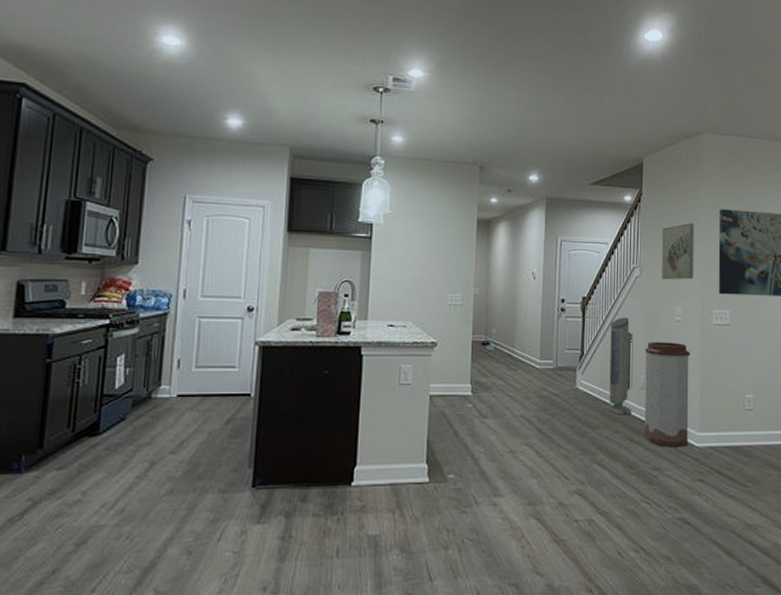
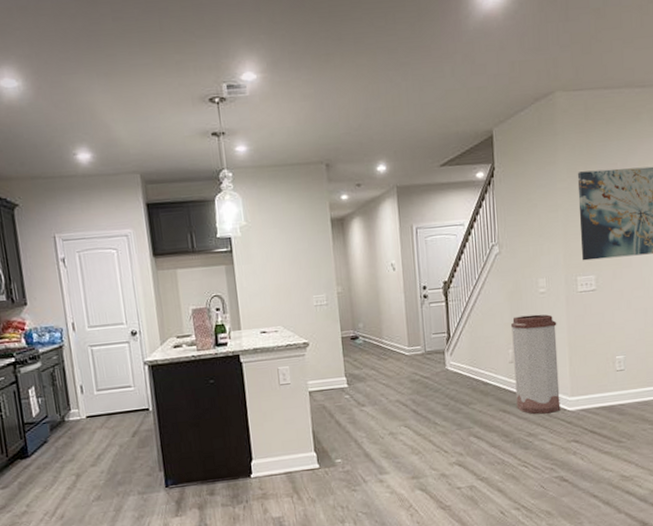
air purifier: present [605,317,633,415] -> none [474,296,503,390]
wall art: present [662,223,694,280] -> none [519,191,555,254]

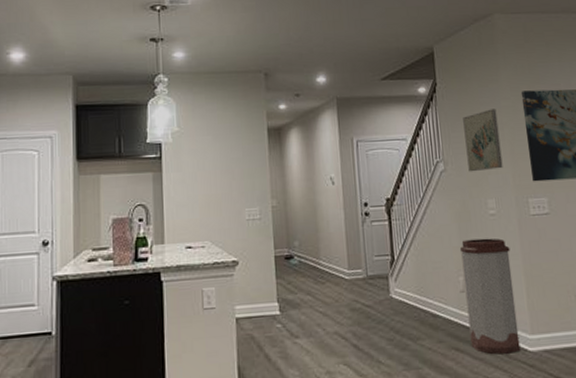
wall art: none [519,191,555,254] -> present [463,109,503,172]

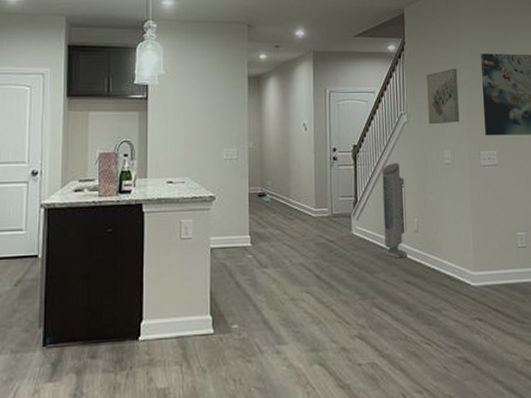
air purifier: none [419,216,454,323] -> present [381,163,408,259]
trash can: present [459,238,521,355] -> none [416,184,464,288]

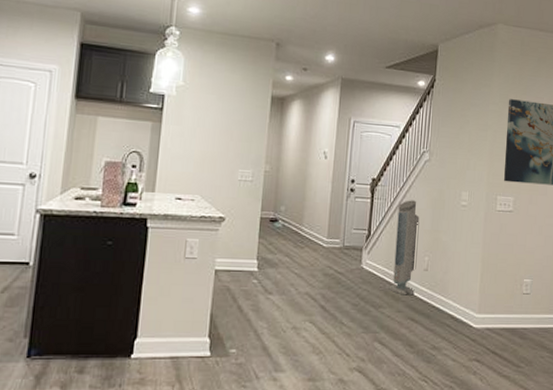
wall art: present [427,68,460,125] -> none [450,110,484,166]

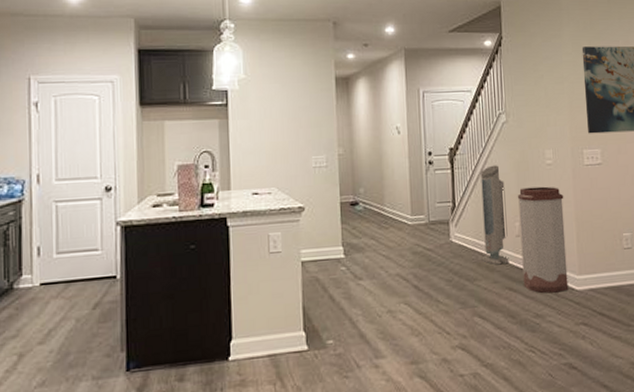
trash can: none [425,225,474,328] -> present [517,186,569,293]

